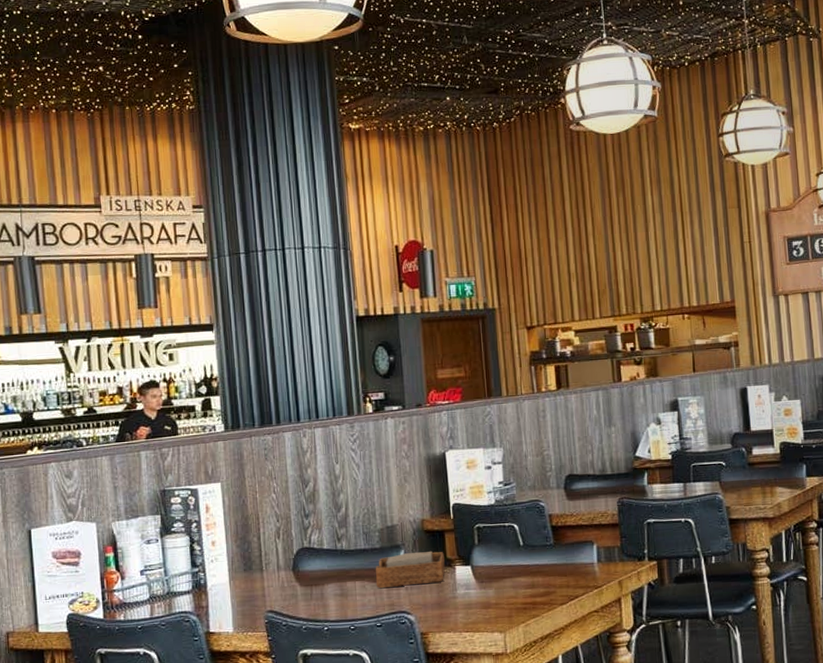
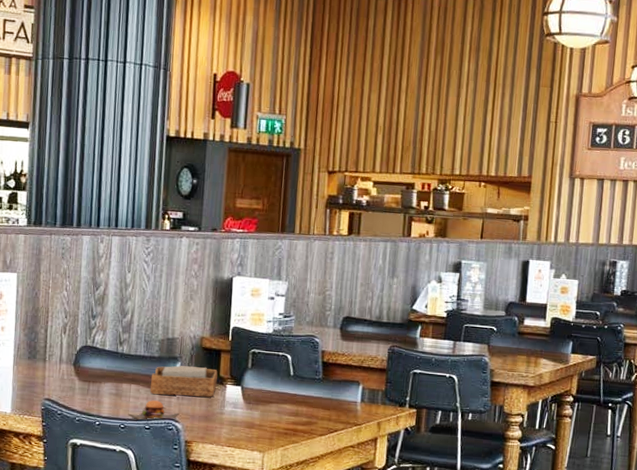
burger: none [356,594,410,620] -> present [128,400,179,422]

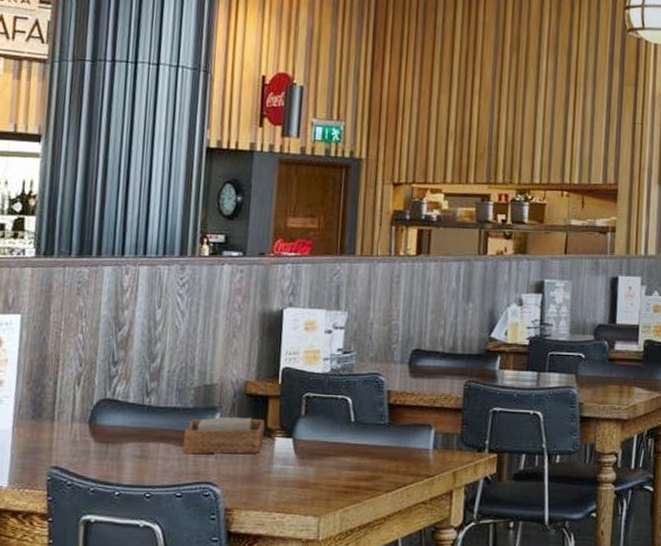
burger: present [128,400,179,422] -> none [155,461,218,488]

